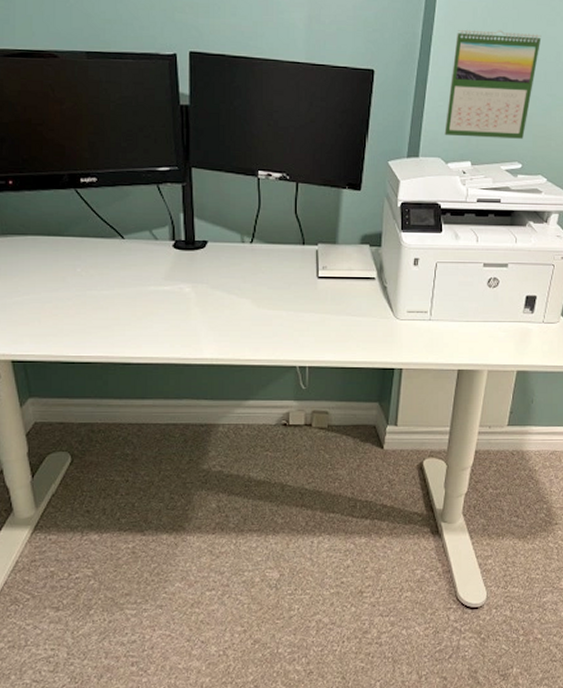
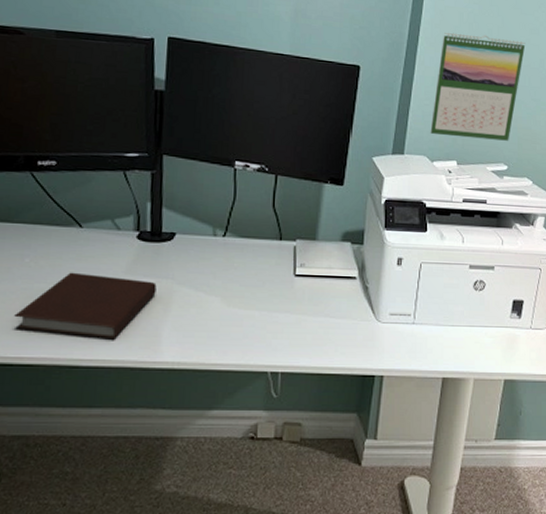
notebook: none [72,280,193,339] -> present [14,272,157,340]

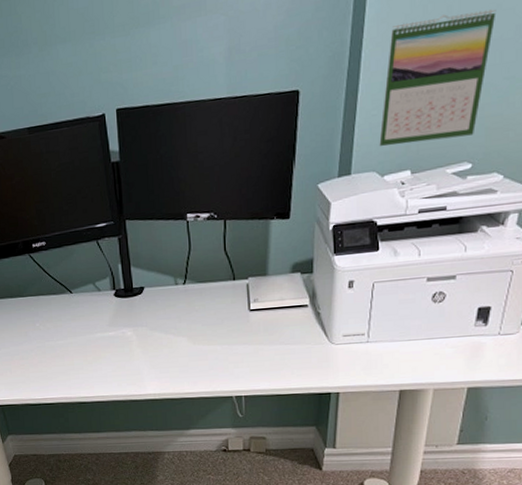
notebook: present [14,272,157,340] -> none [36,330,135,381]

